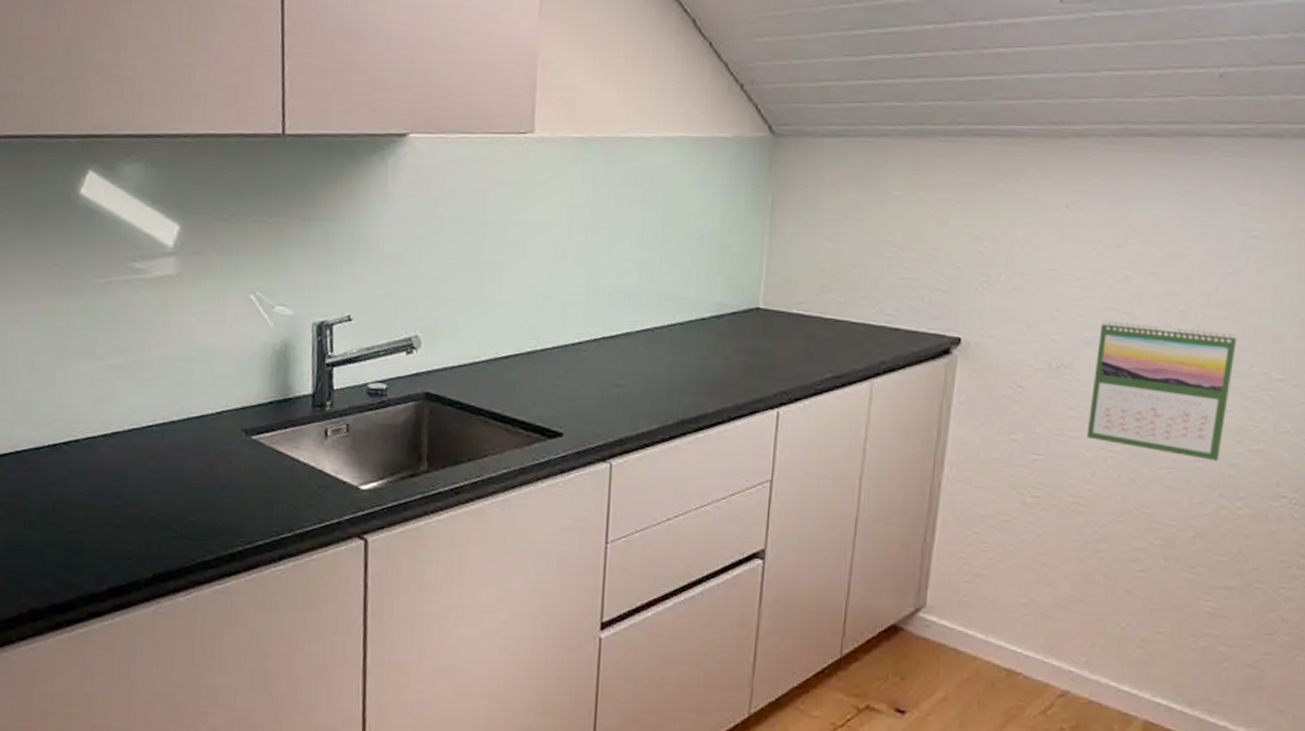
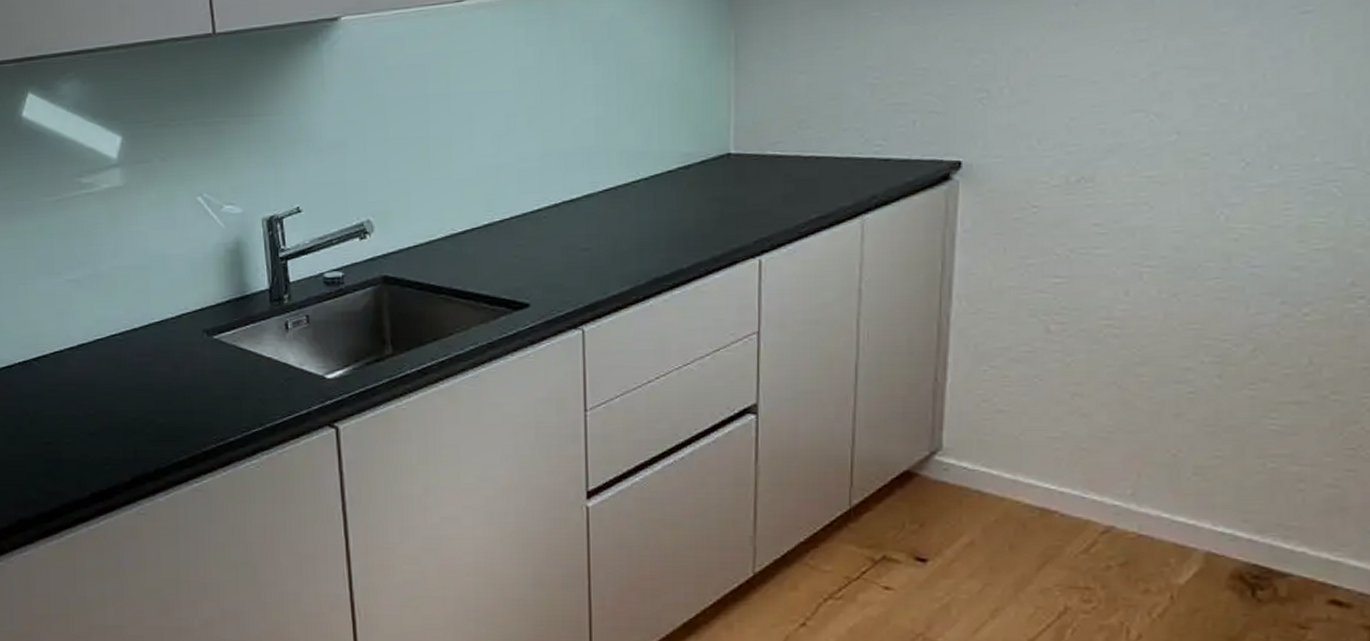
calendar: present [1086,321,1237,462] -> none [1116,121,1293,266]

